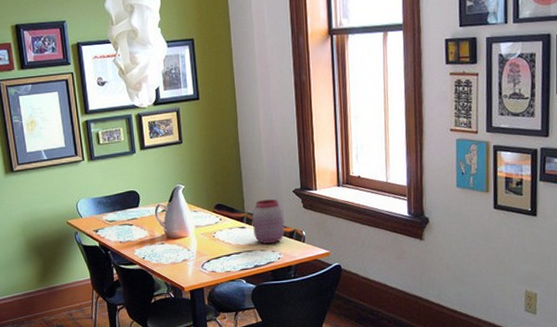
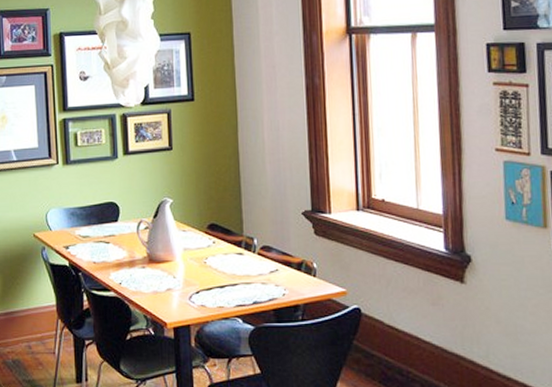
jar: present [252,199,285,244] -> none [252,222,292,275]

